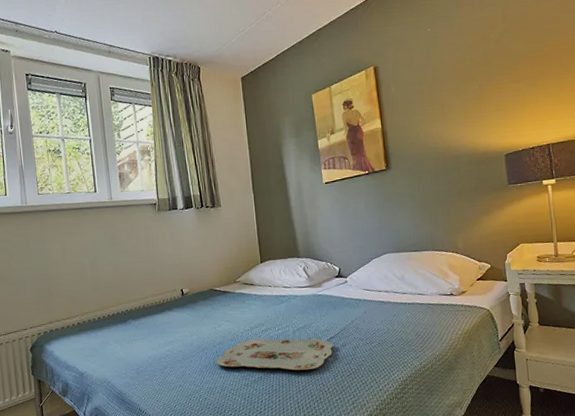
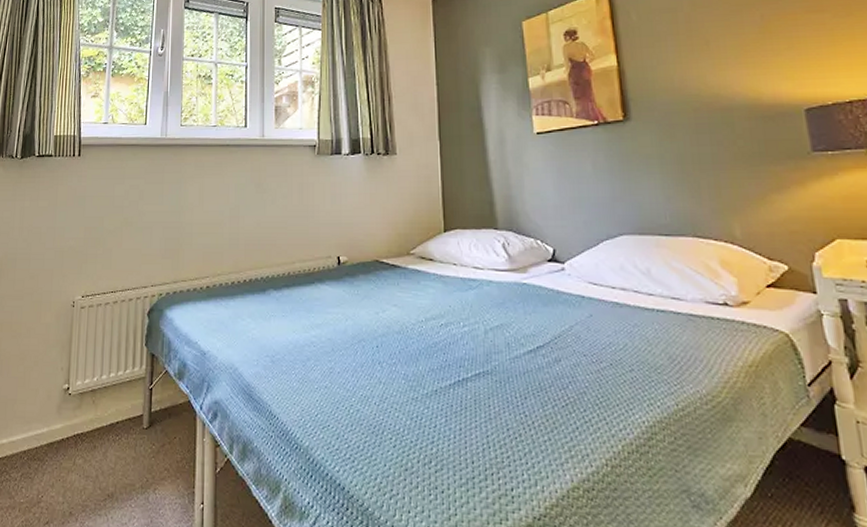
serving tray: present [217,338,333,371] -> none [377,334,542,390]

